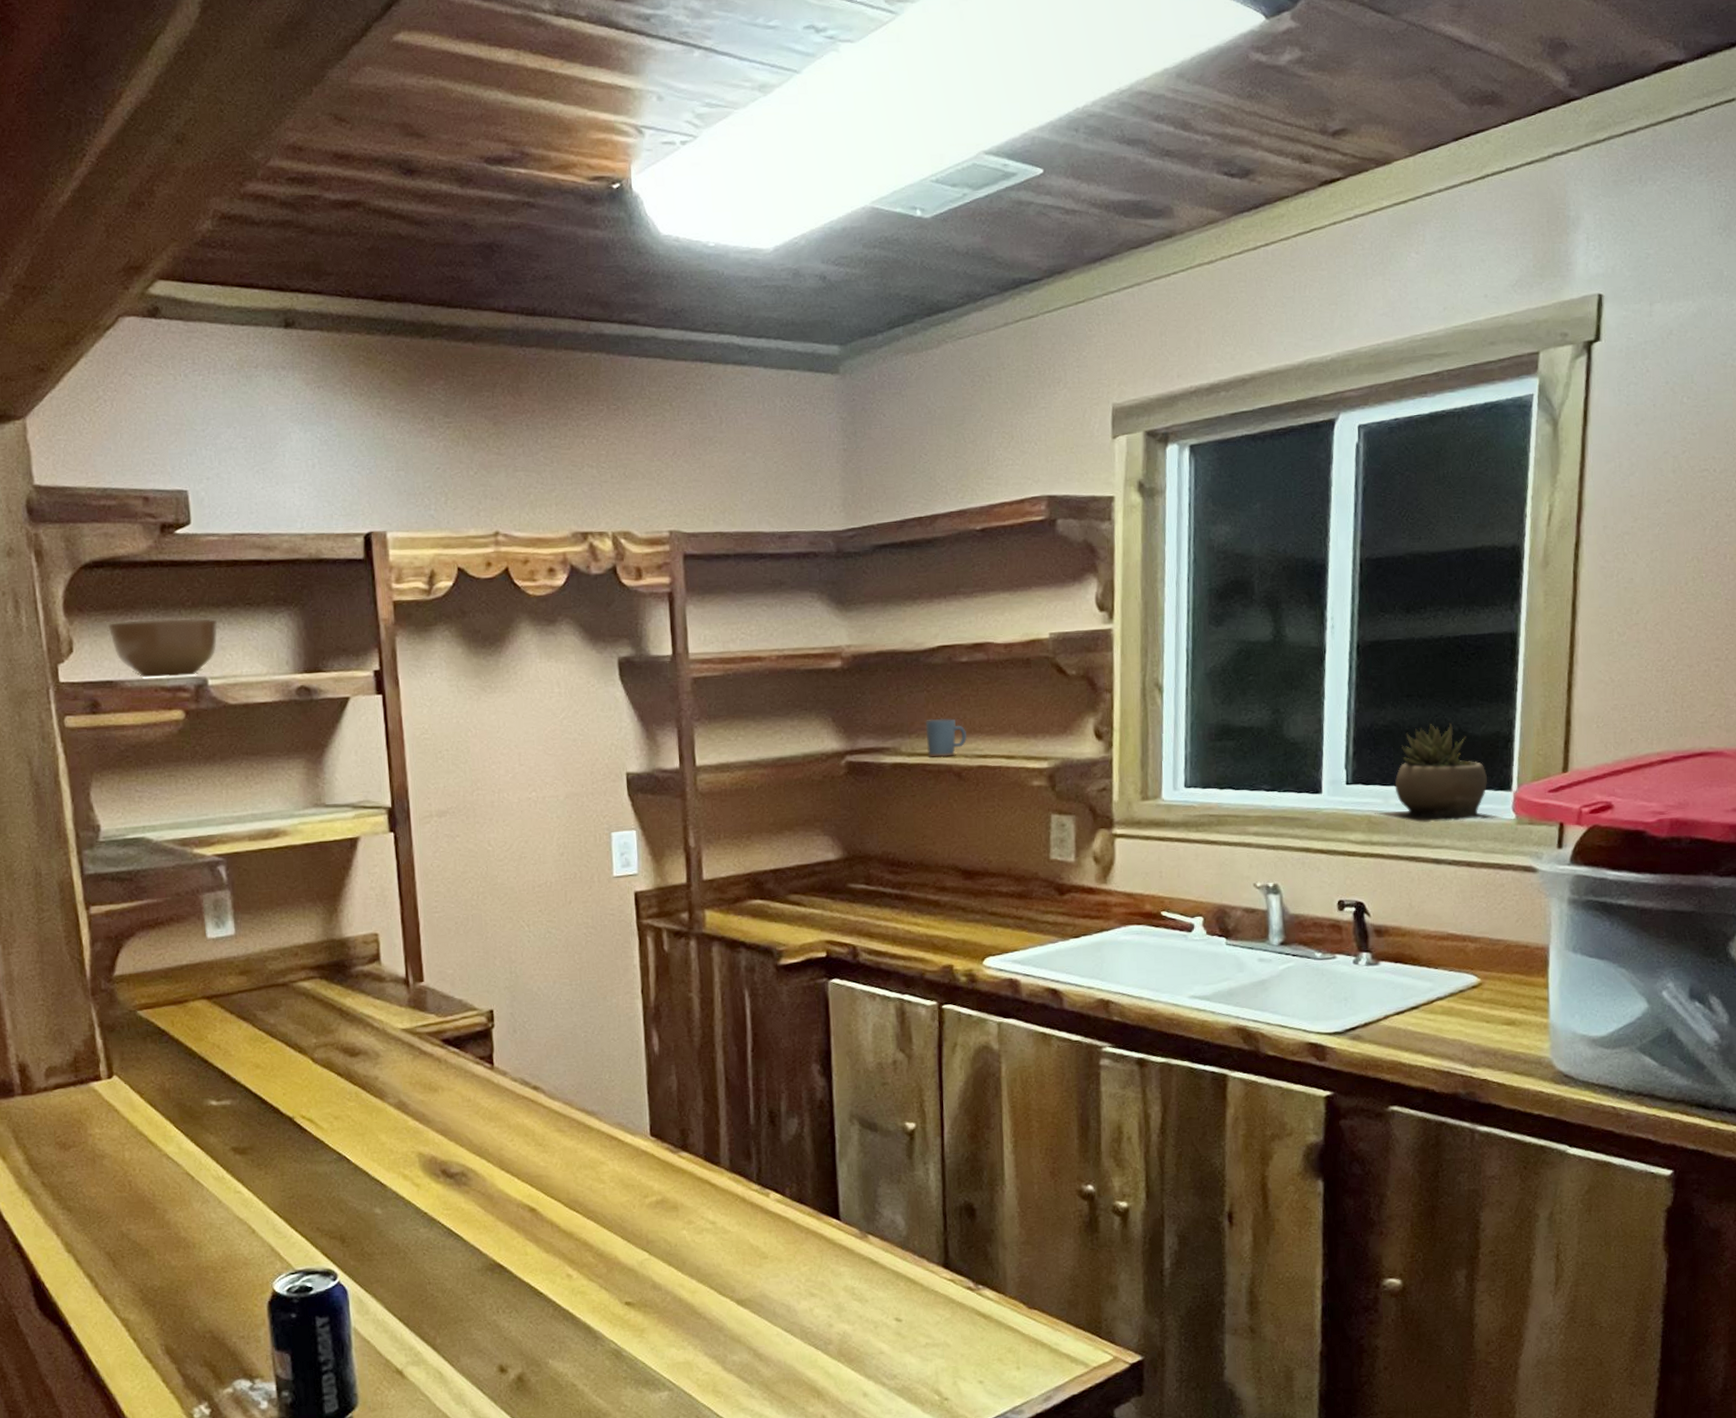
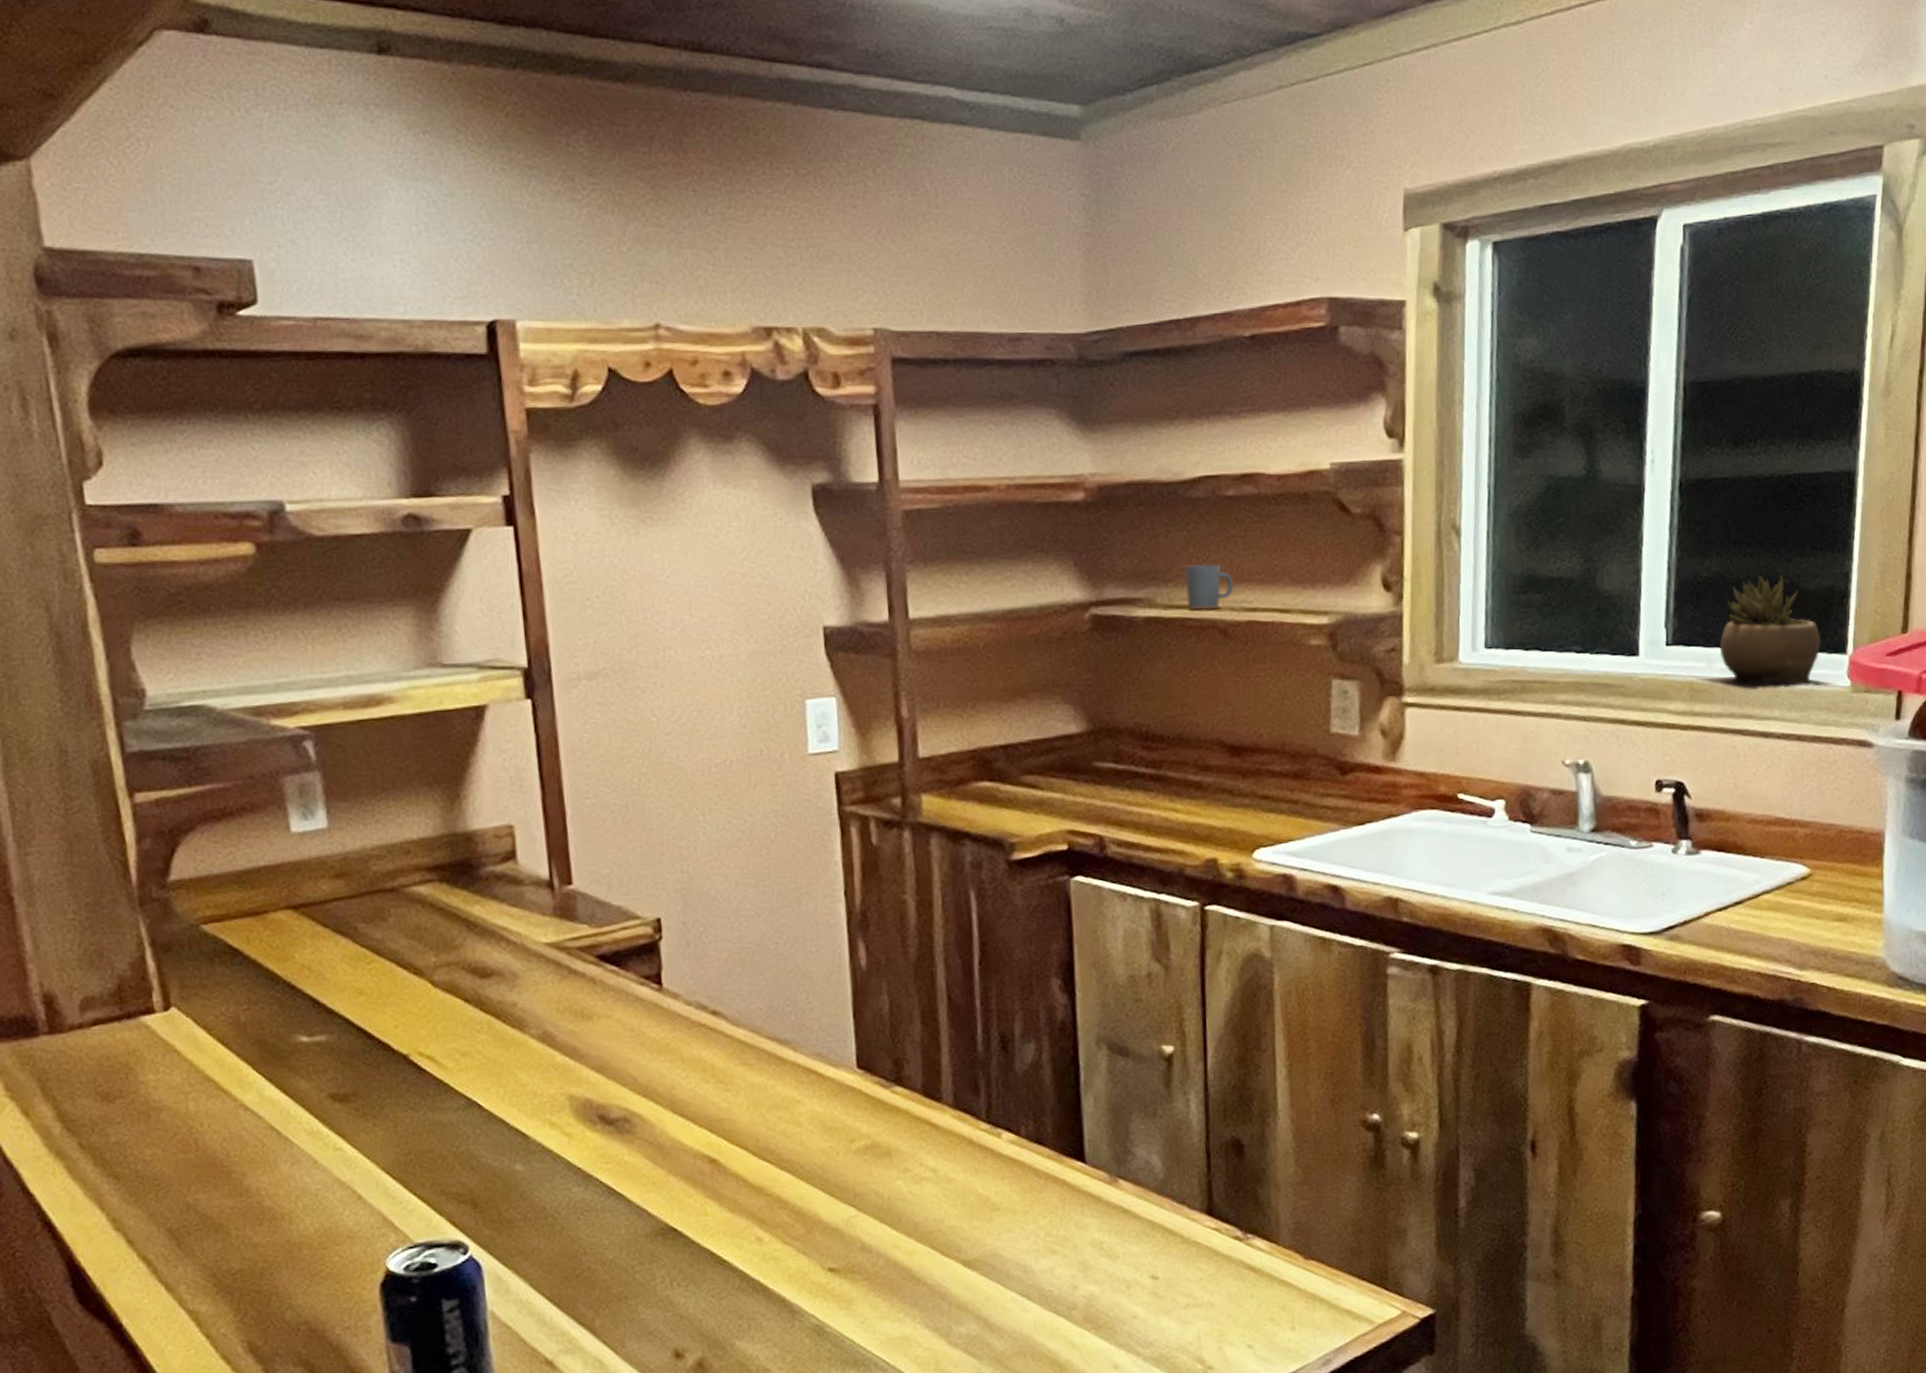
bowl: present [108,618,218,678] -> none [149,425,297,501]

